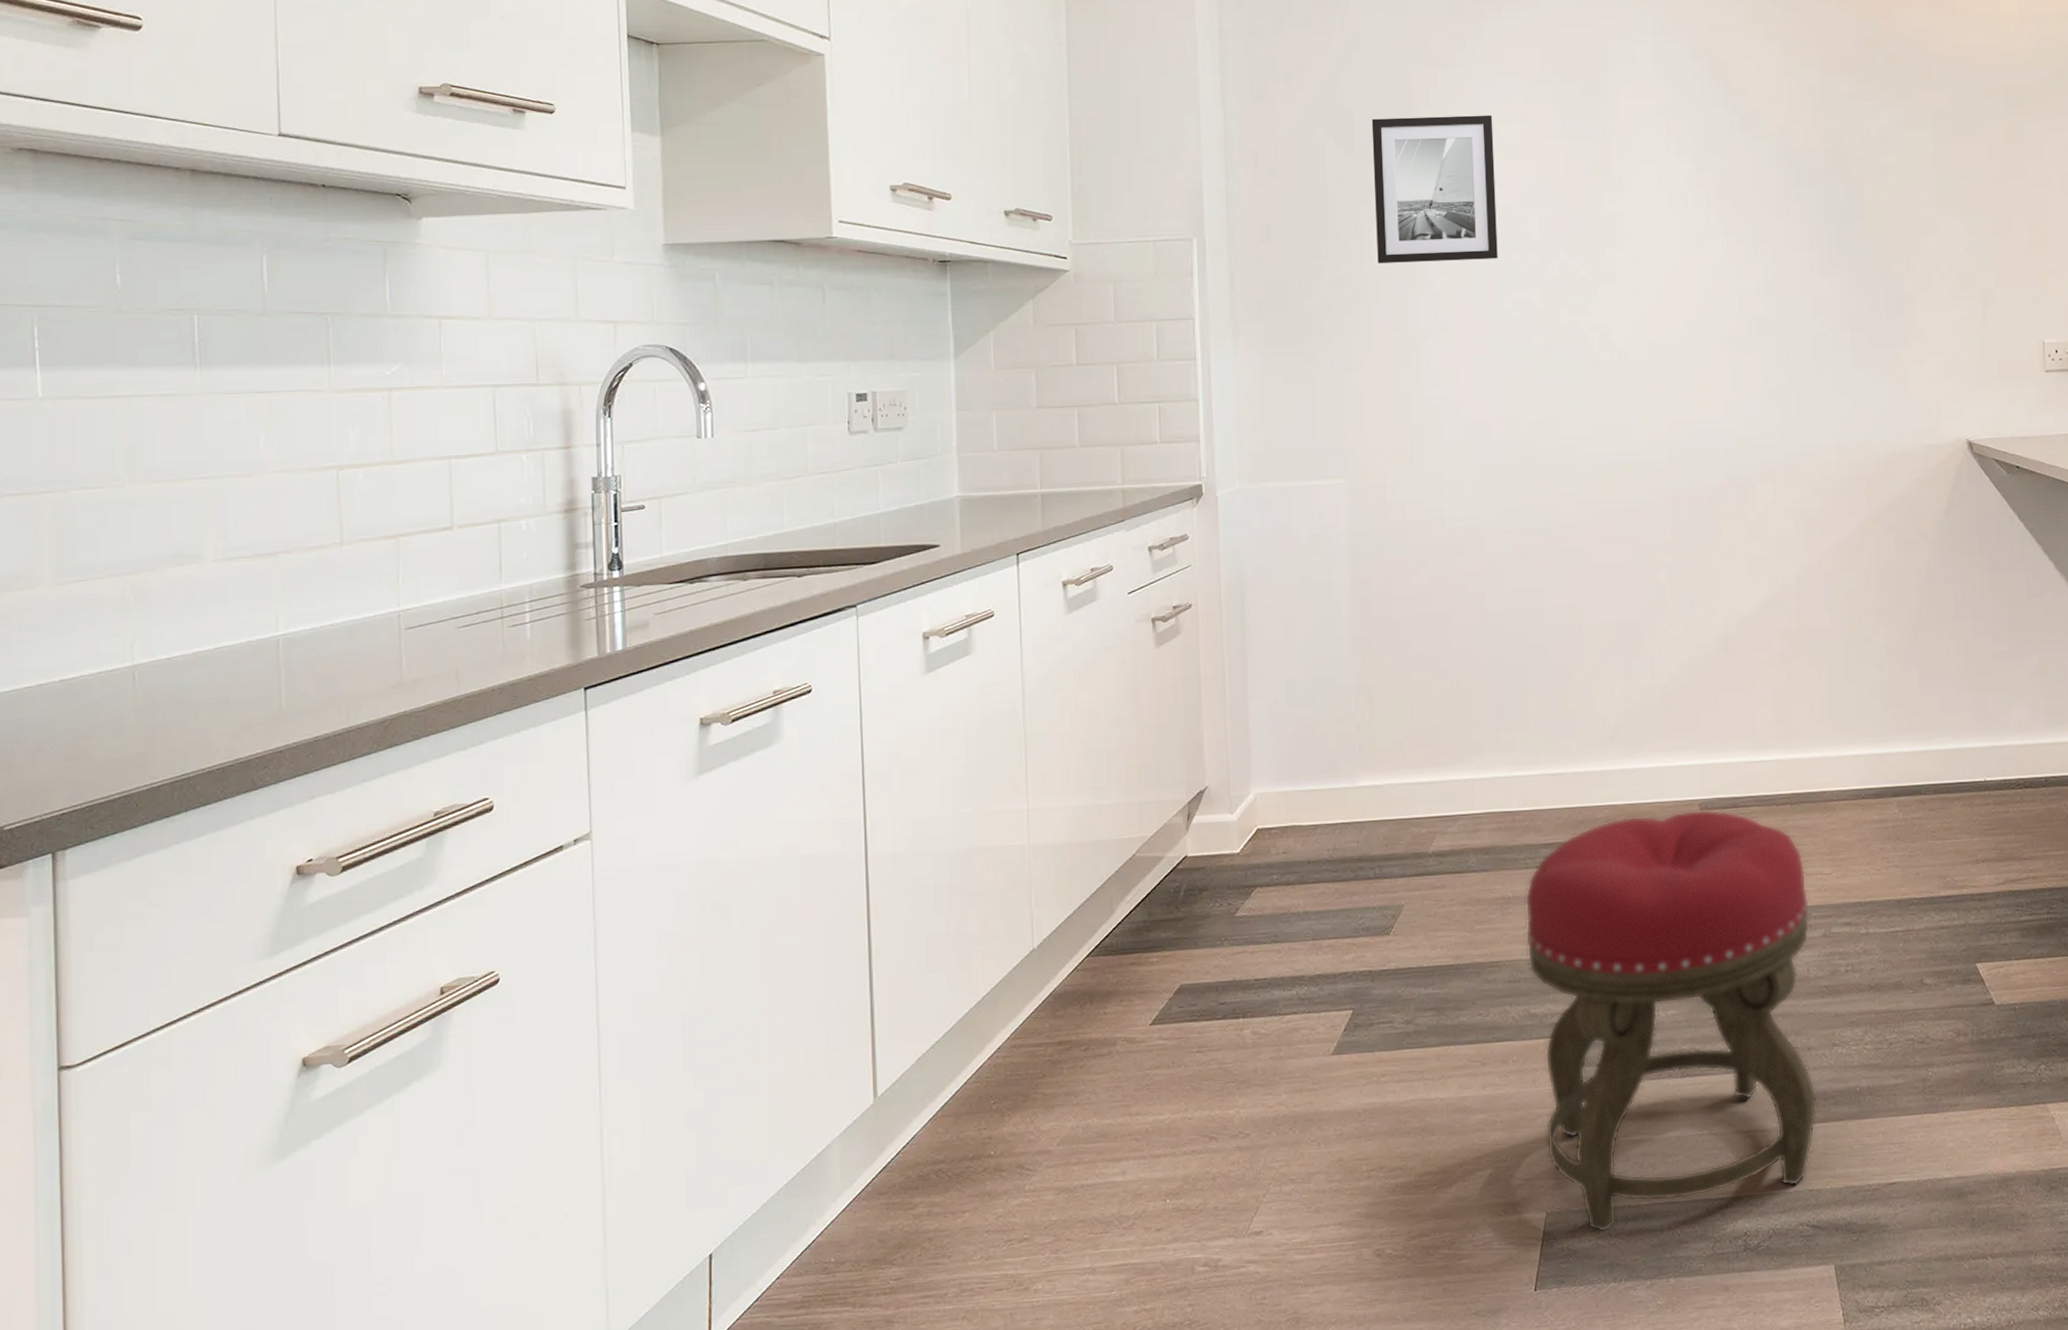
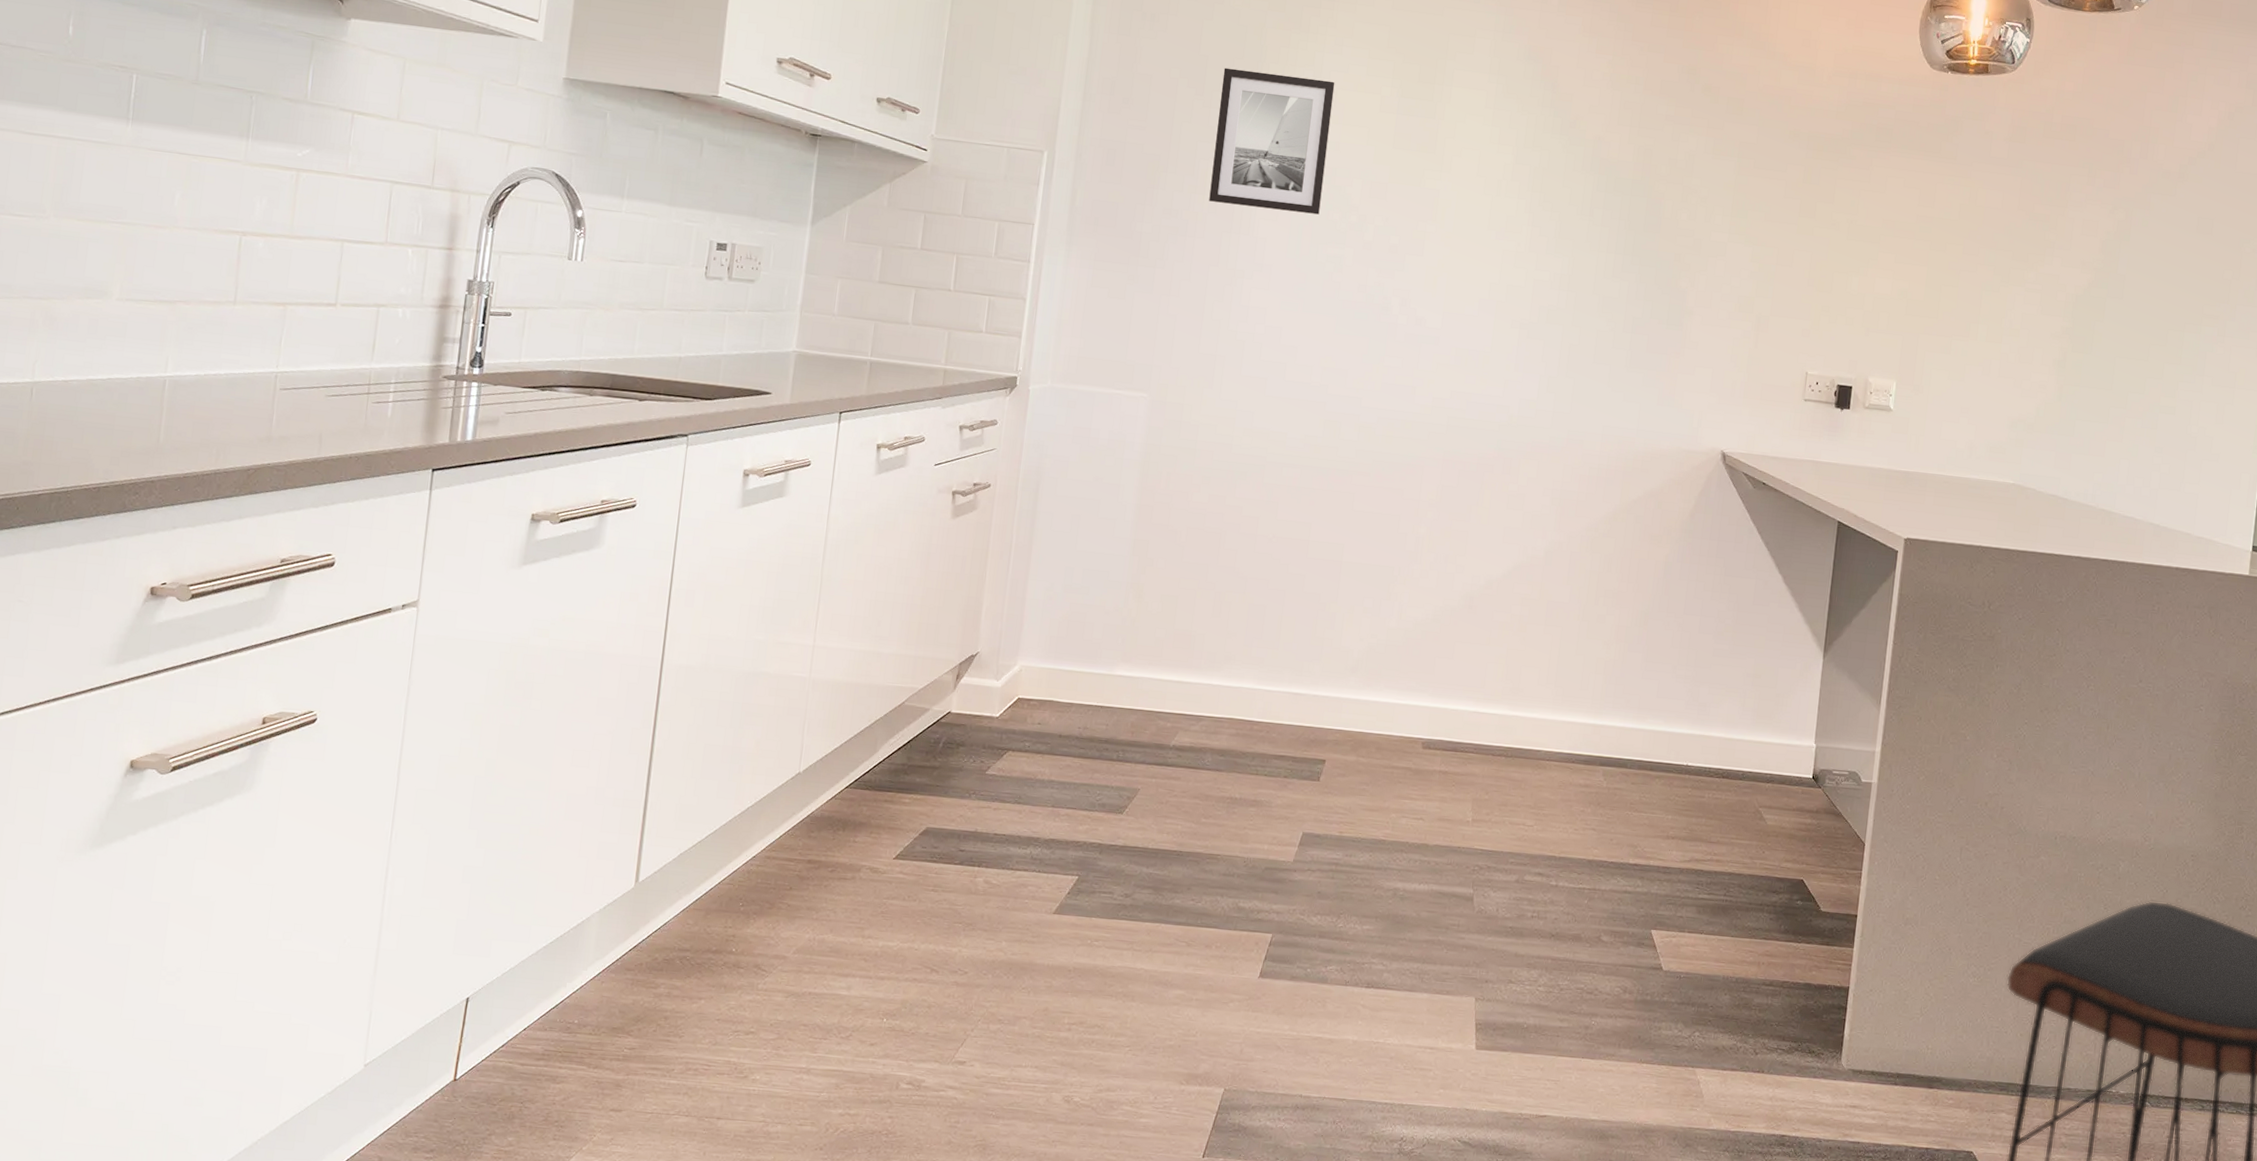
stool: present [1525,809,1818,1233] -> none [1233,743,1510,1116]

